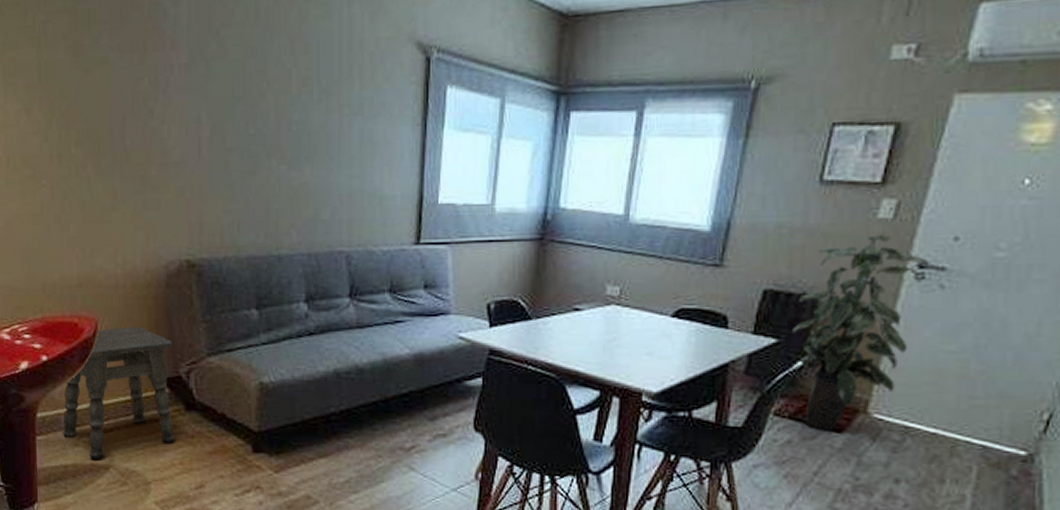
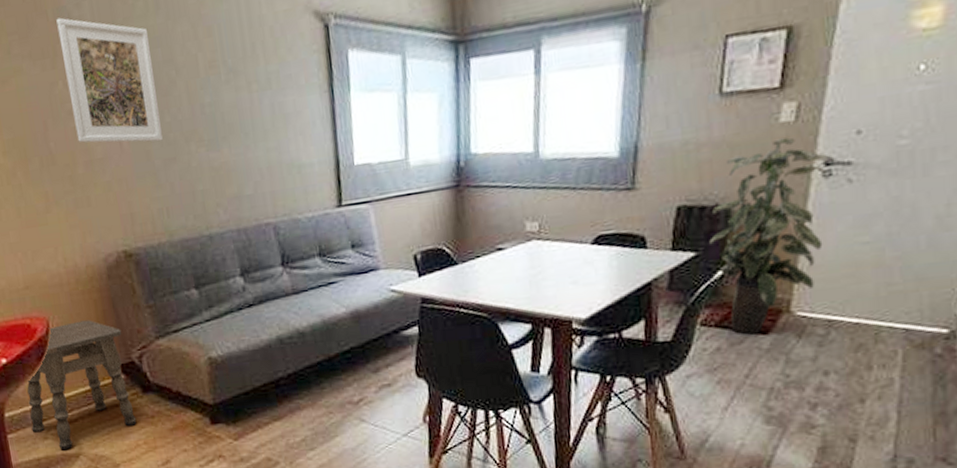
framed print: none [151,13,245,153] -> present [56,17,163,143]

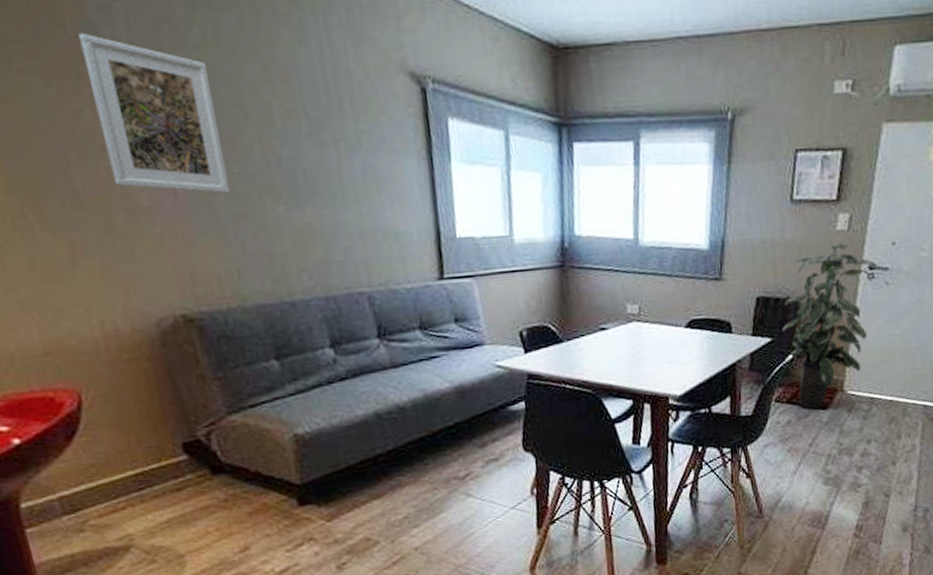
side table: present [25,320,137,451] -> none [49,393,206,544]

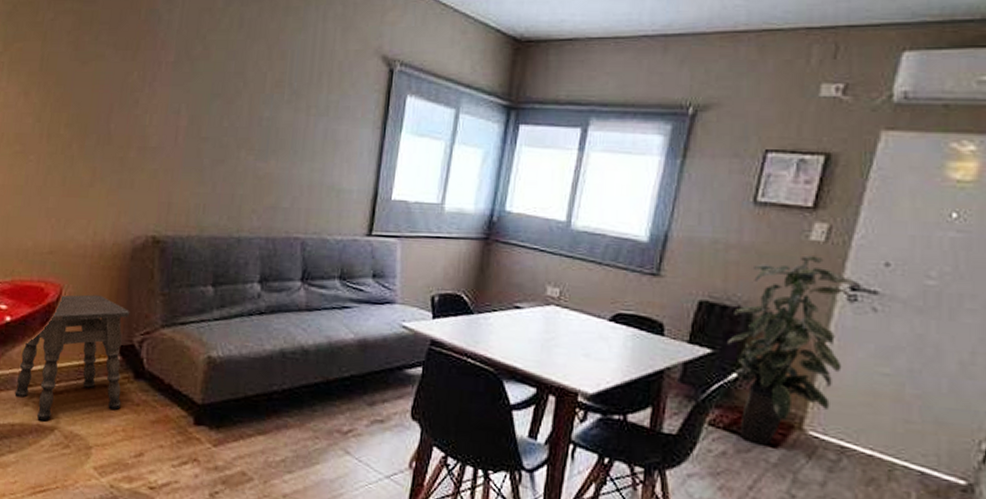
side table: none [49,393,206,544] -> present [14,294,130,421]
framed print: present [78,32,230,194] -> none [137,18,228,143]

